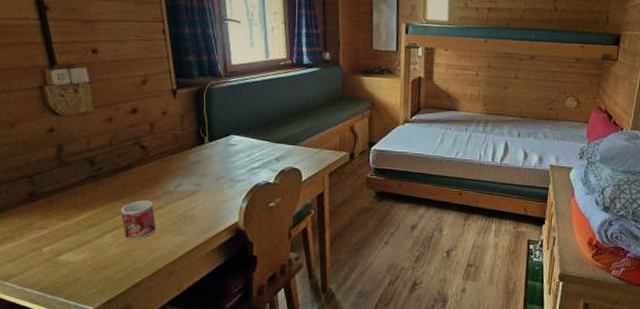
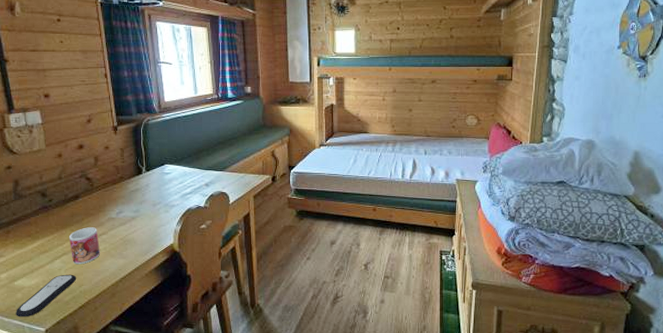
remote control: none [60,250,130,295] -> present [16,274,77,317]

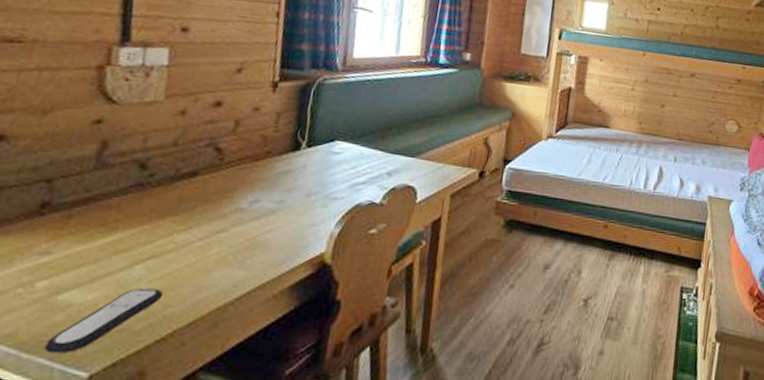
mug: present [68,227,100,265] -> none [162,219,214,275]

